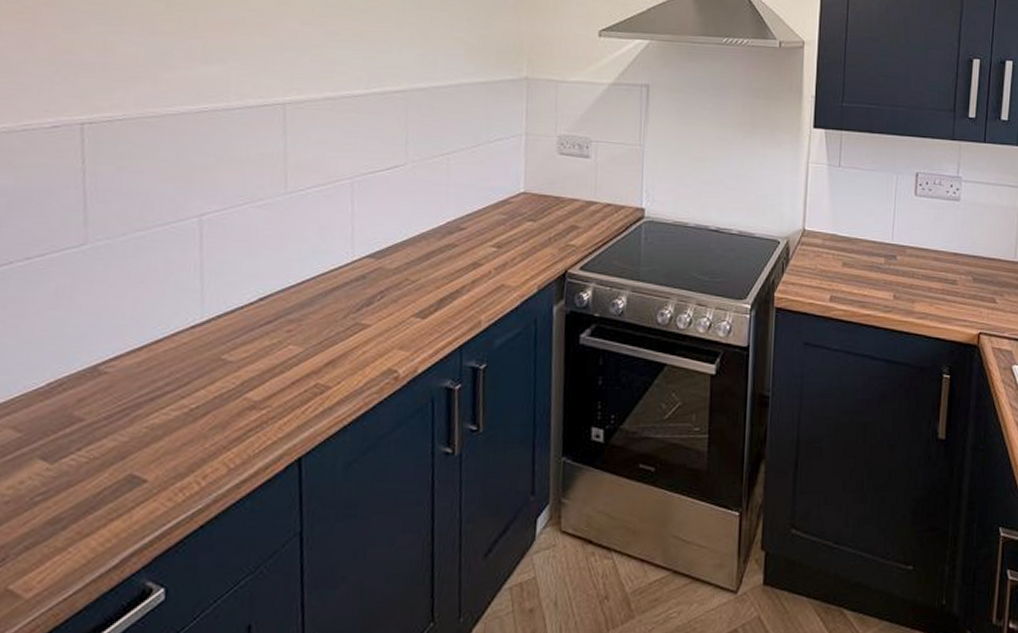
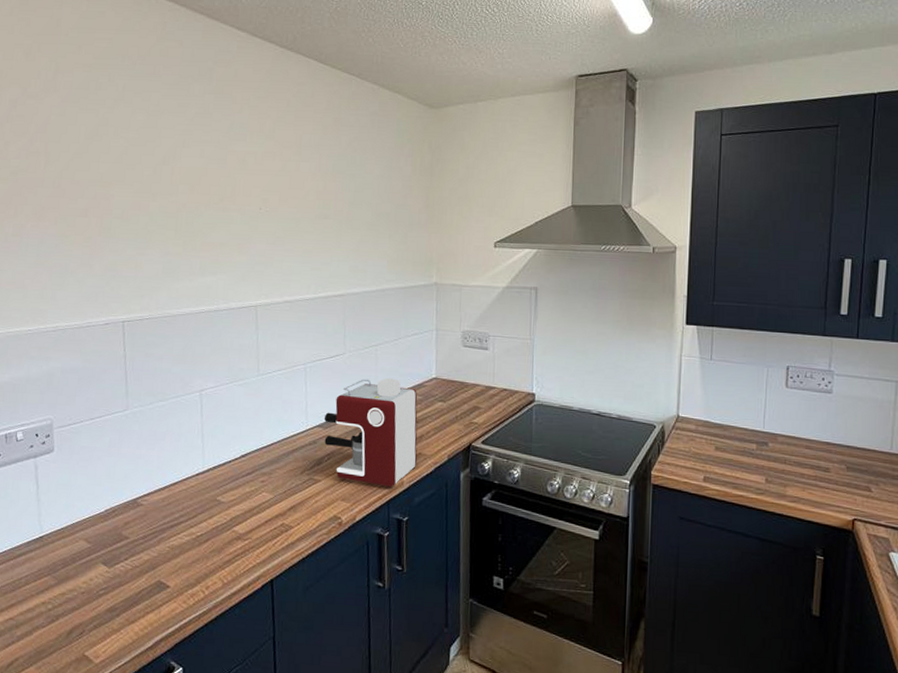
coffee maker: none [376,193,501,329] -> present [324,378,418,487]

